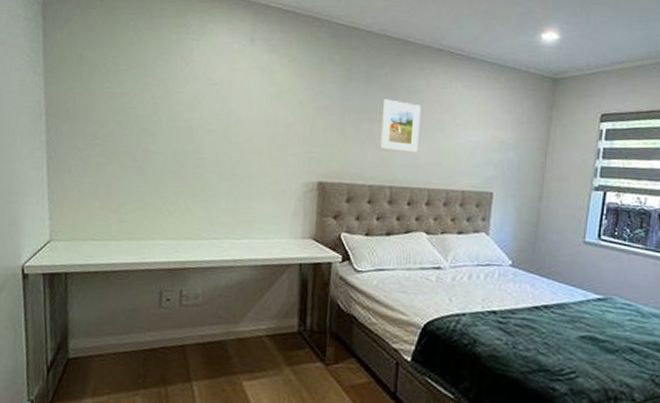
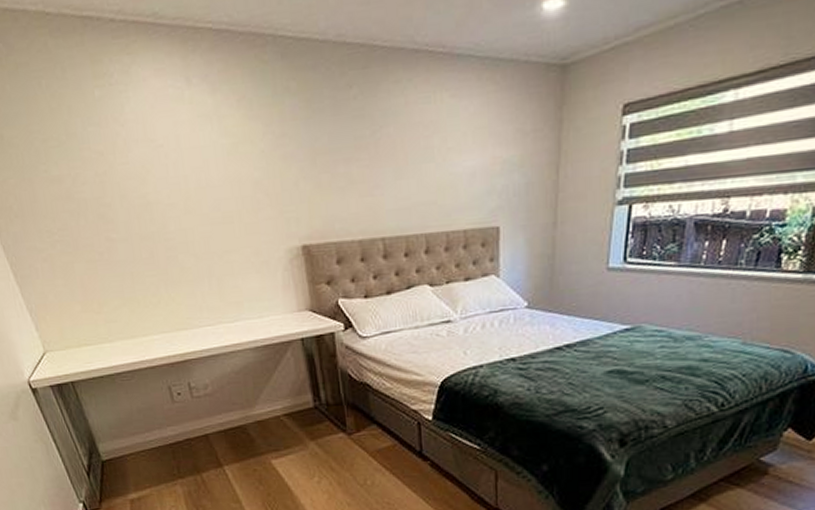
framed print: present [380,99,421,154] -> none [358,129,407,195]

